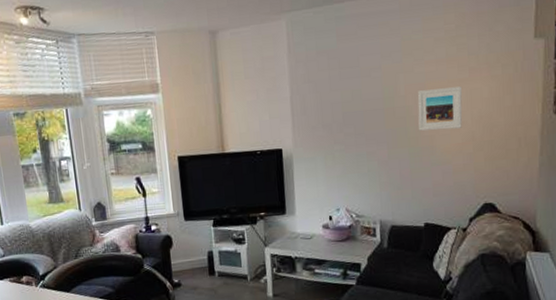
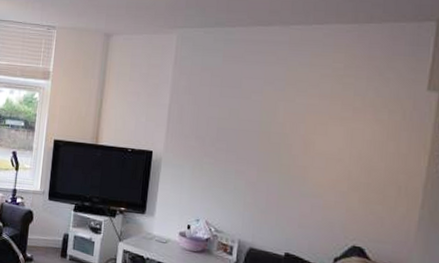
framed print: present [417,86,463,131] -> none [291,121,343,165]

